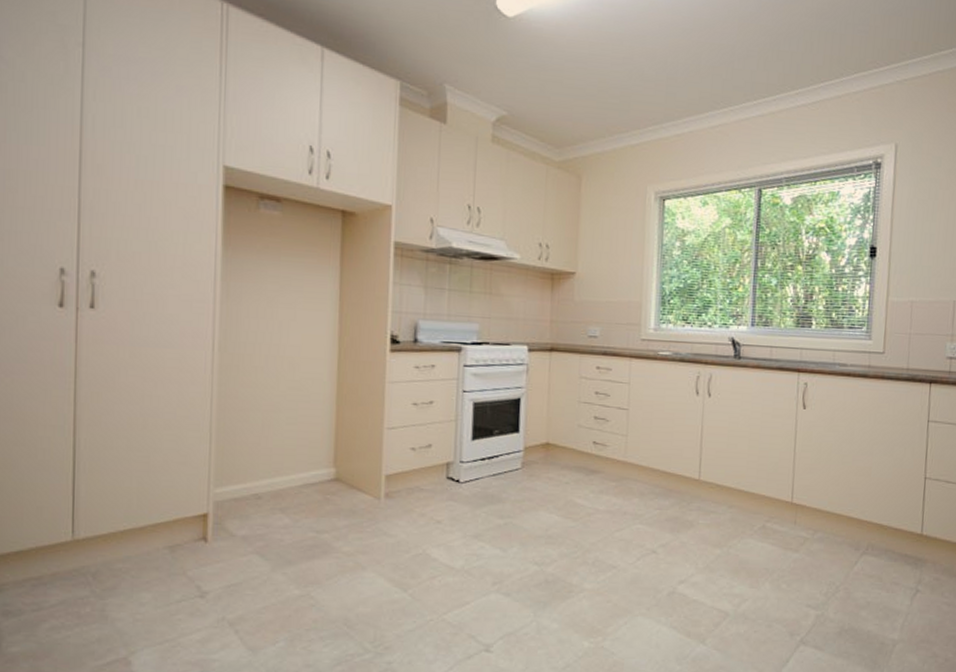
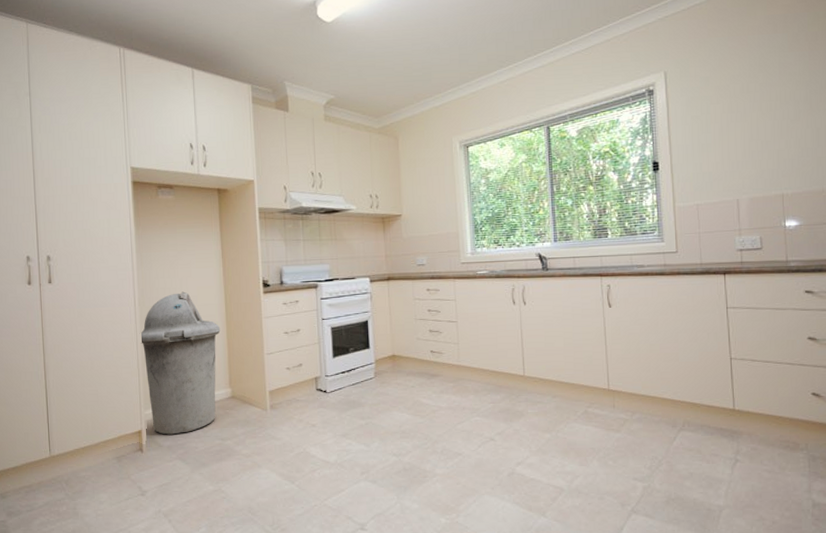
trash can: none [216,338,329,522] -> present [139,291,221,435]

